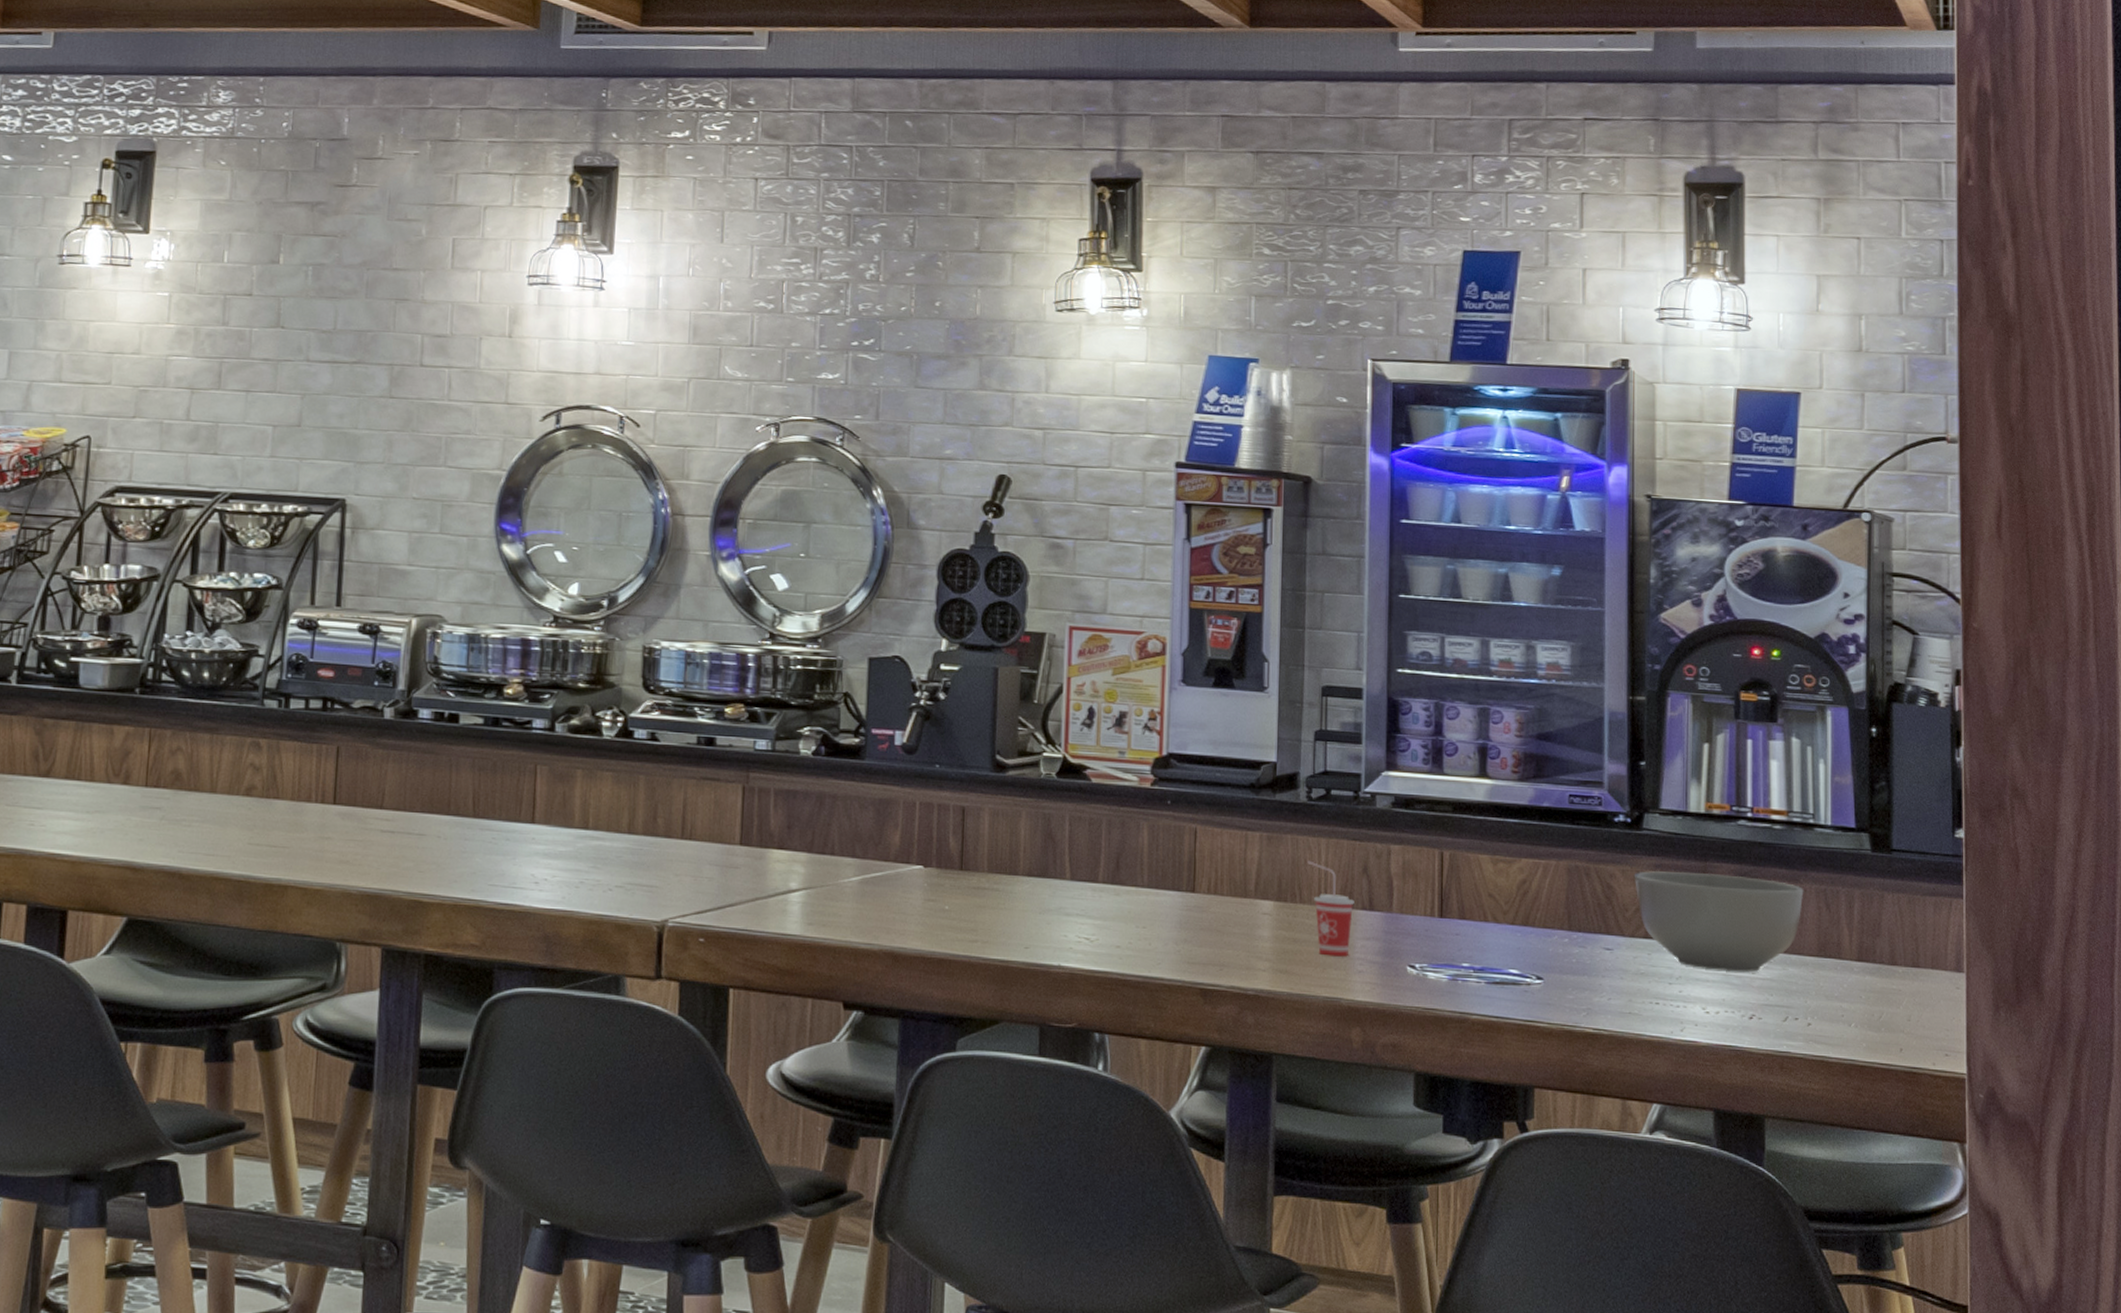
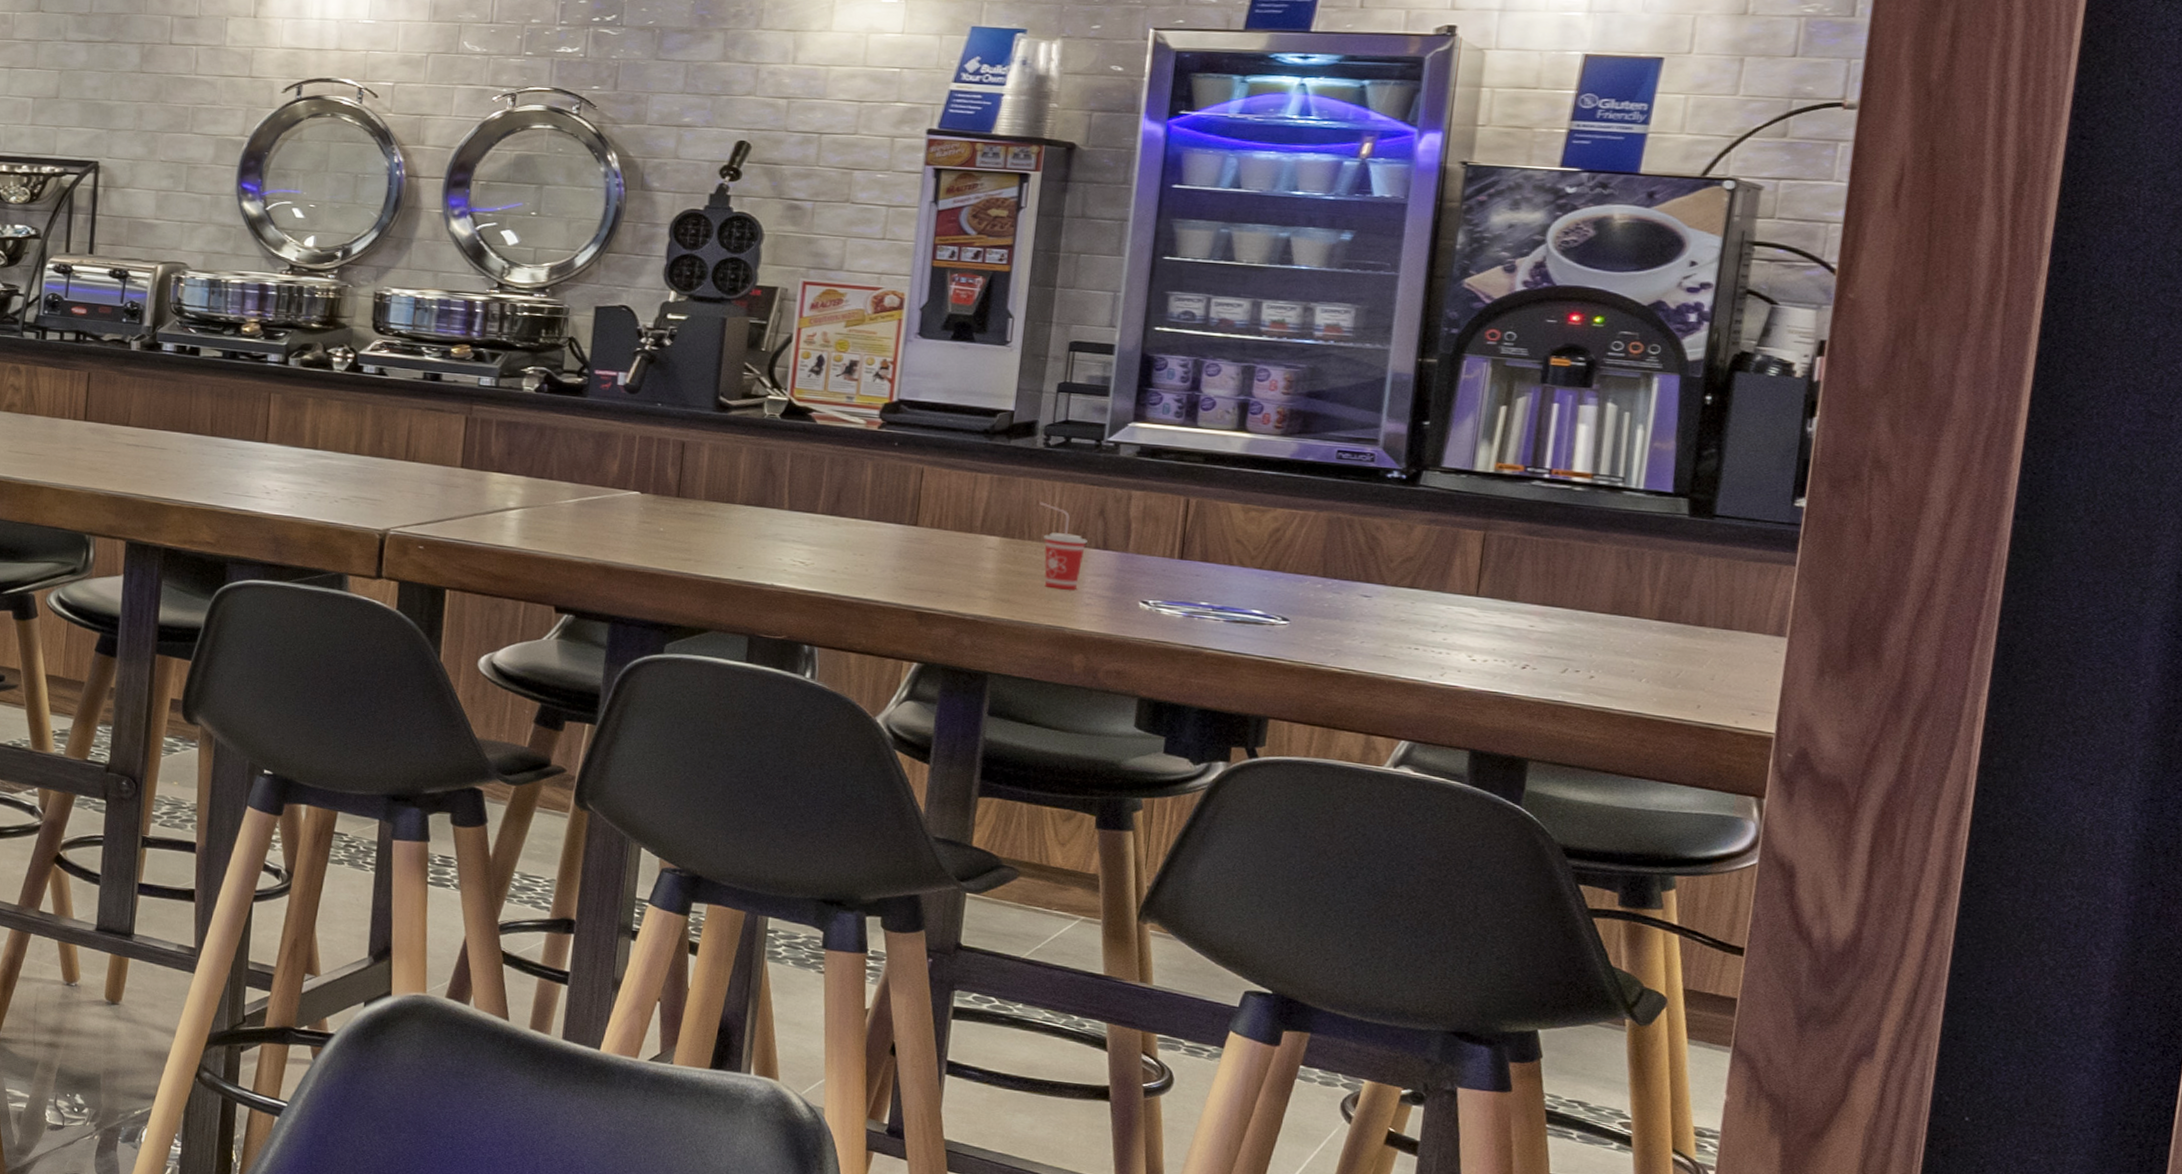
bowl: present [1633,870,1804,972] -> none [1403,525,1603,625]

